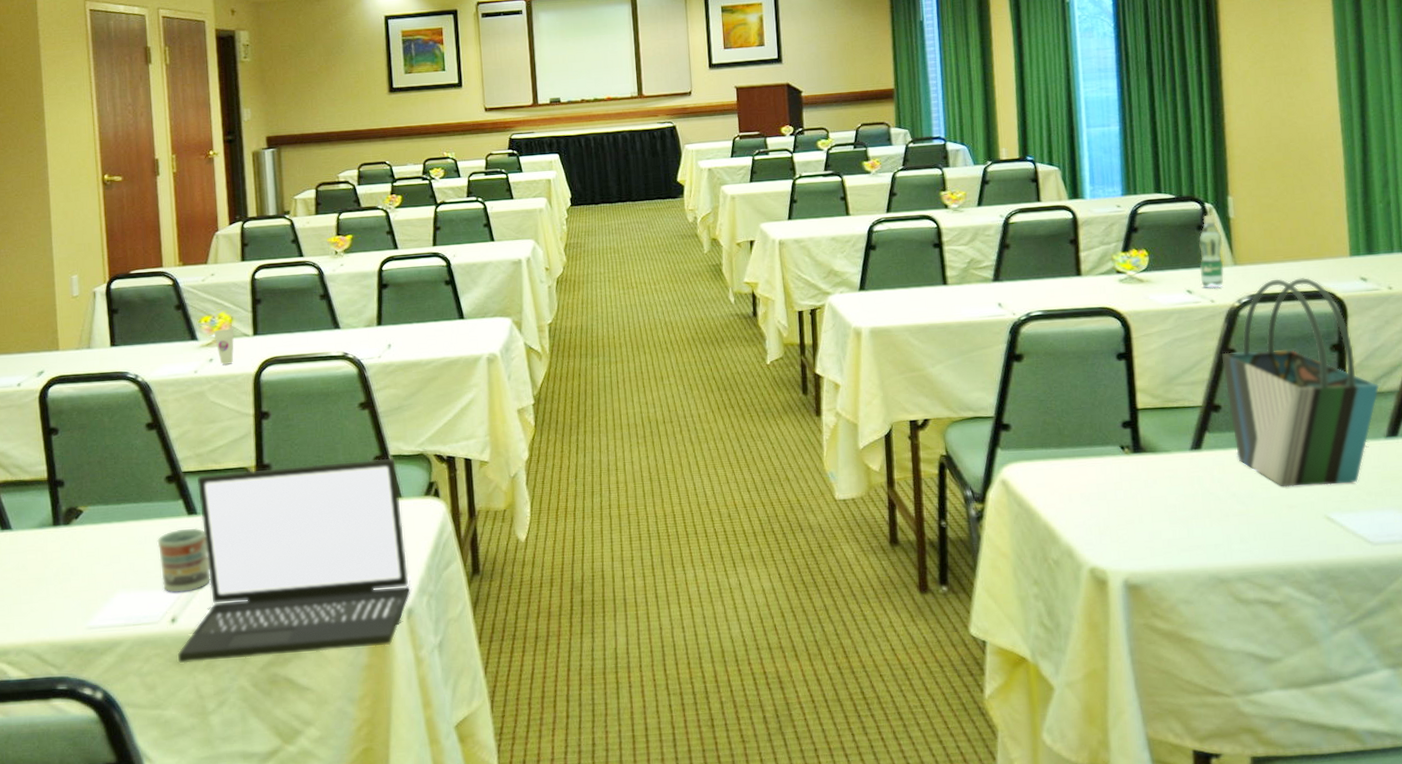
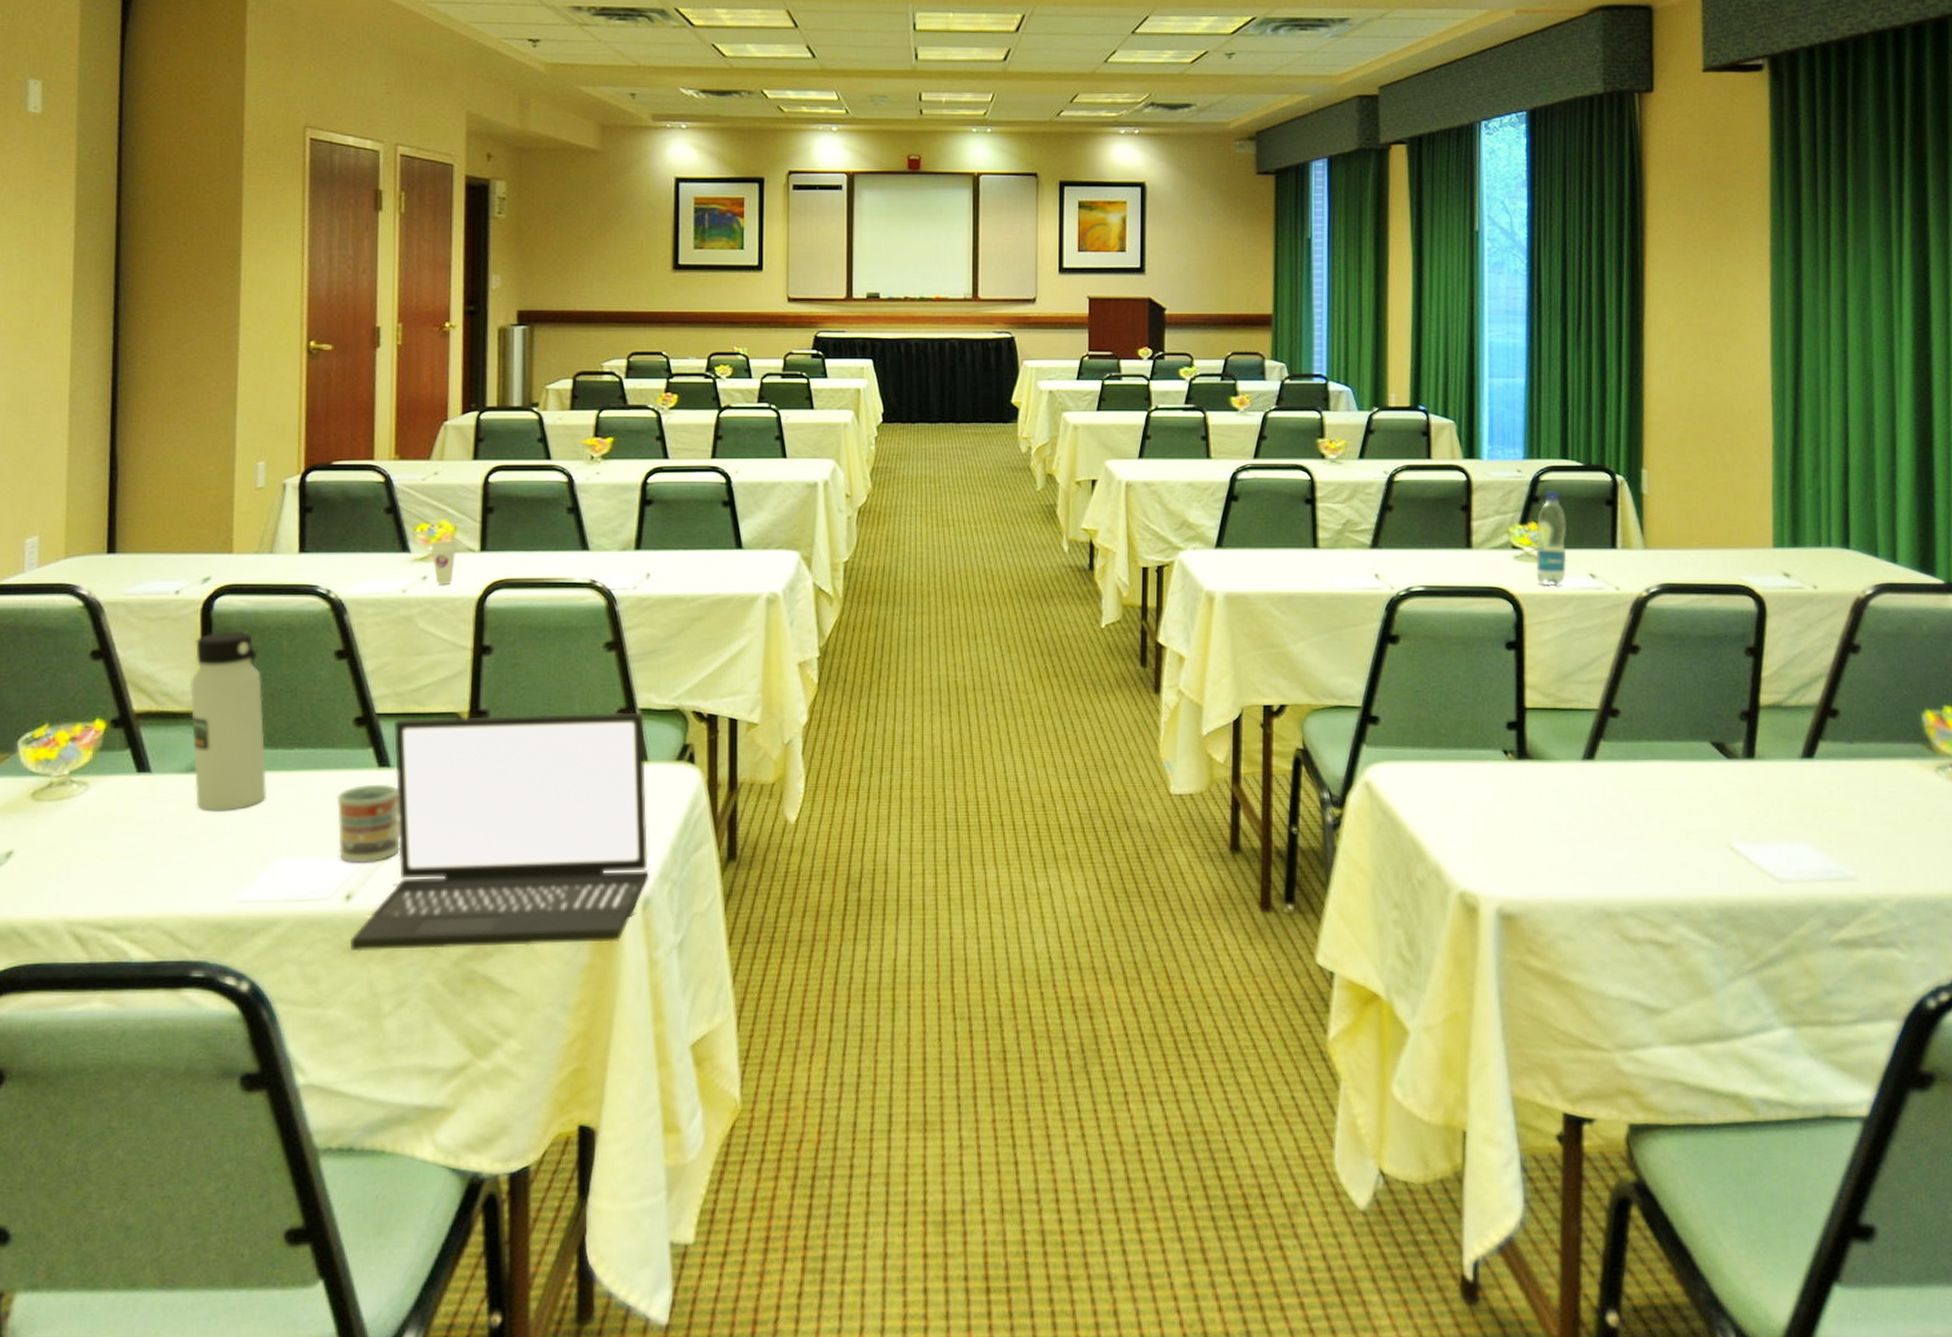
water bottle: none [35,412,103,558] -> present [189,631,268,812]
bottle: none [1137,221,1166,303] -> present [1535,490,1567,586]
bottle: present [1199,214,1224,289] -> none [1605,488,1633,574]
tote bag: present [1221,277,1380,487] -> none [1623,568,1797,810]

